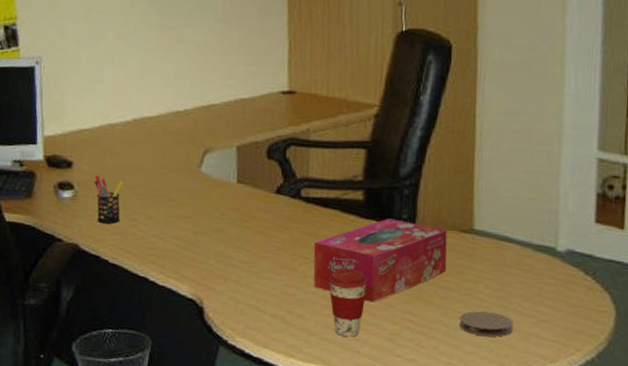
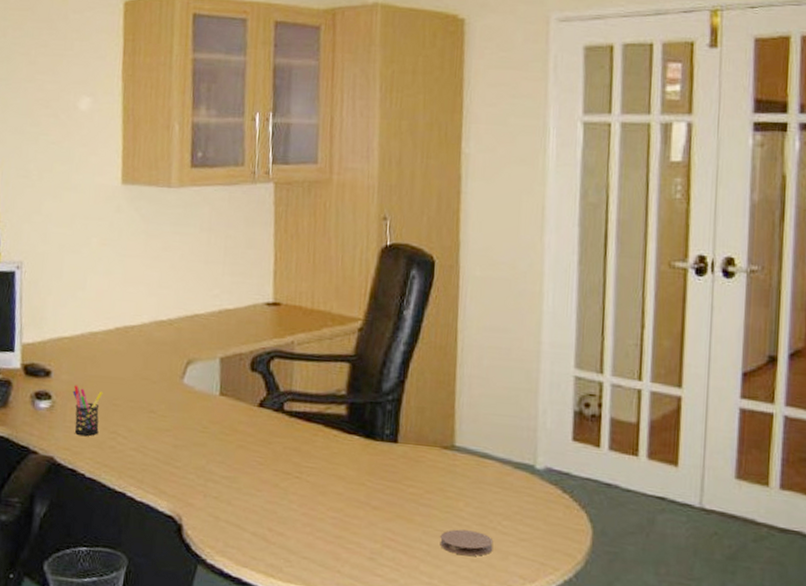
tissue box: present [313,218,448,303] -> none [295,433,429,520]
coffee cup: present [328,268,368,337] -> none [309,485,350,556]

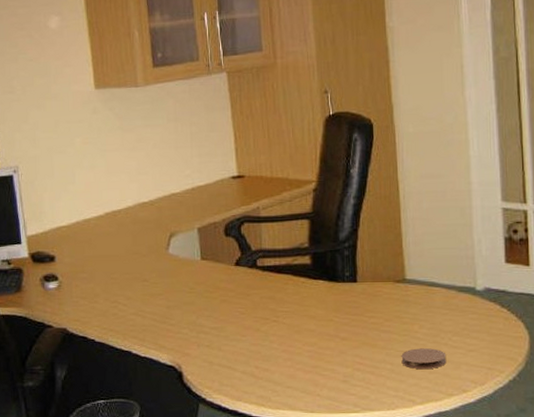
pen holder: present [72,385,103,436] -> none [75,265,102,307]

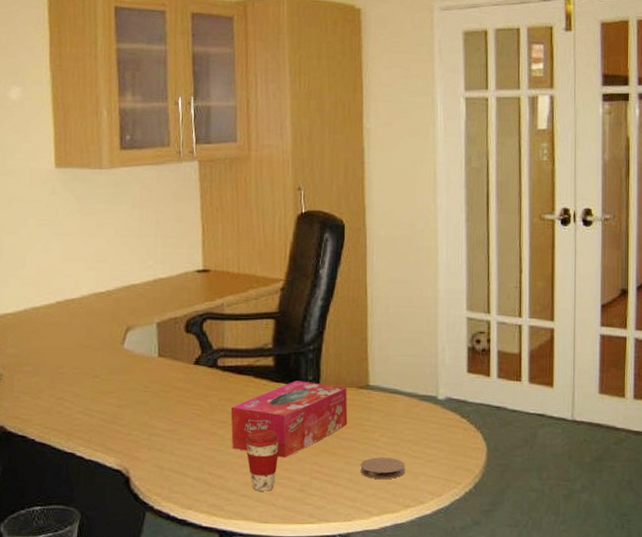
tissue box: none [272,277,387,351] -> present [230,380,348,458]
coffee cup: none [287,324,321,383] -> present [244,429,280,491]

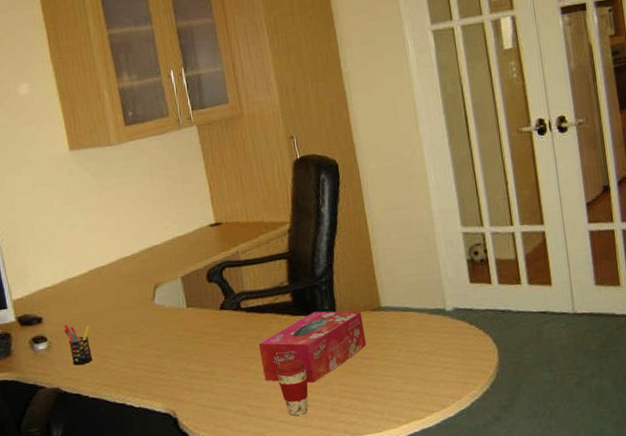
pen holder: none [19,357,48,403] -> present [64,324,93,365]
coaster: present [360,457,405,480] -> none [383,369,426,391]

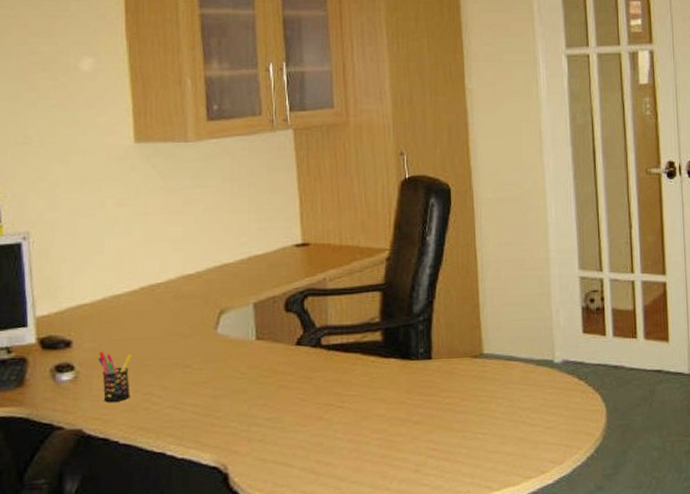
tissue box: present [258,311,367,383] -> none [337,354,463,438]
coffee cup: present [275,359,308,416] -> none [353,408,392,476]

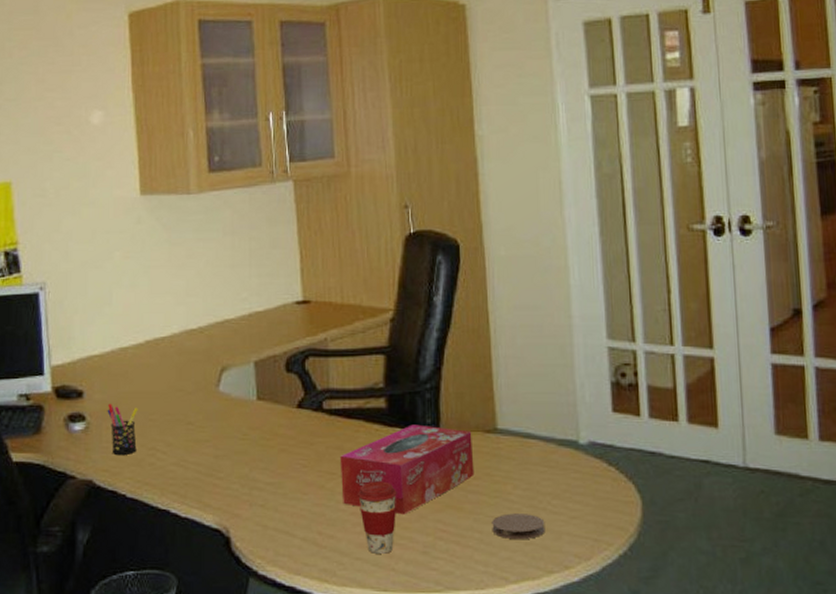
tissue box: none [337,354,463,438] -> present [339,424,475,515]
coffee cup: none [353,408,392,476] -> present [357,481,397,554]
coaster: none [478,428,525,452] -> present [492,513,545,540]

